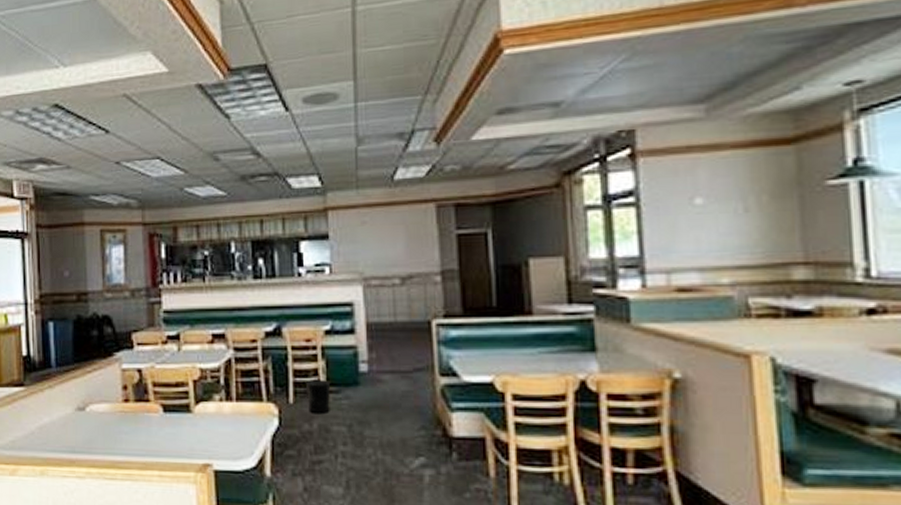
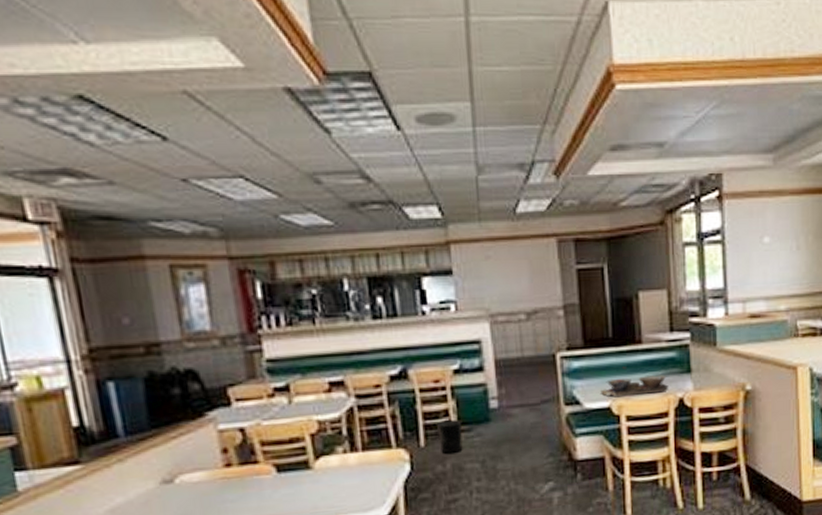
food tray: none [482,339,567,372] -> present [601,366,669,397]

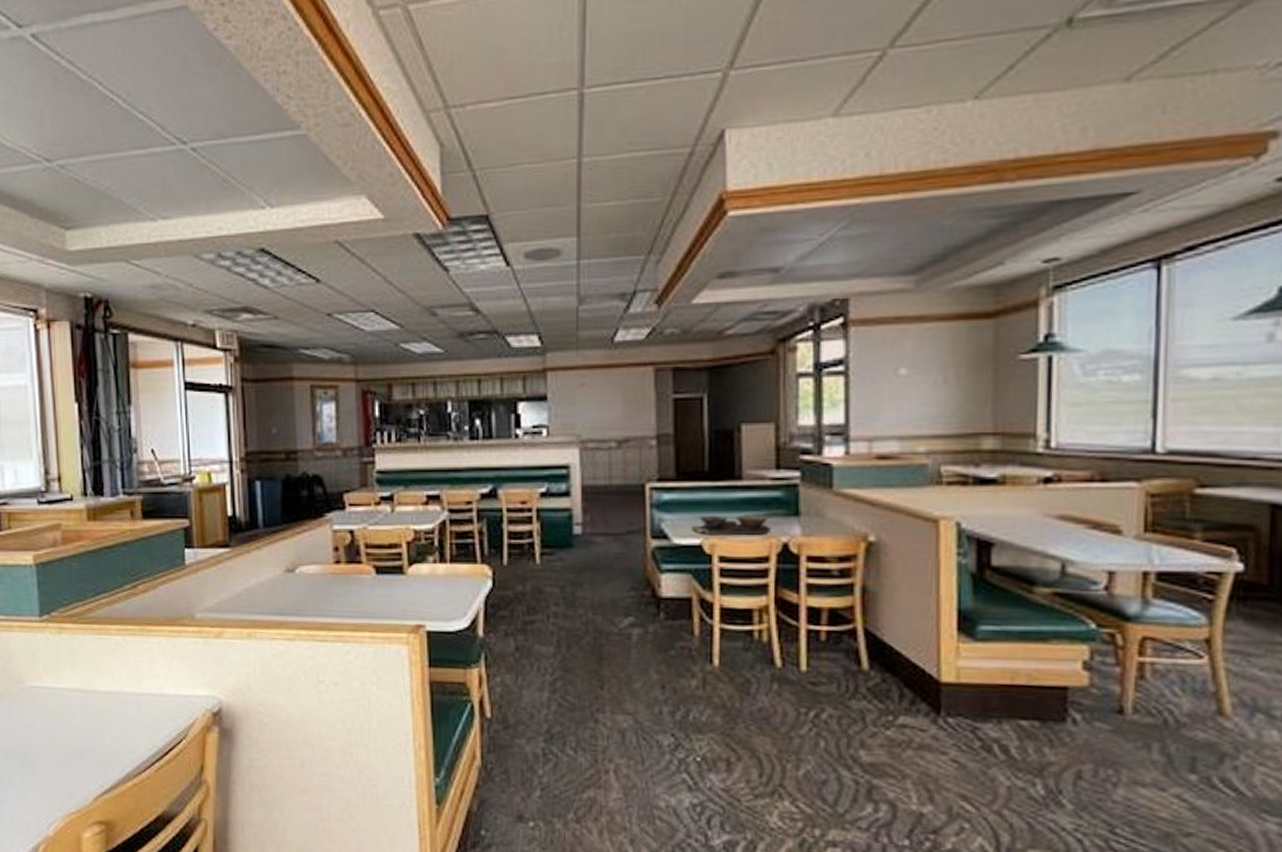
waste bin: present [436,420,463,455] -> none [519,542,545,576]

